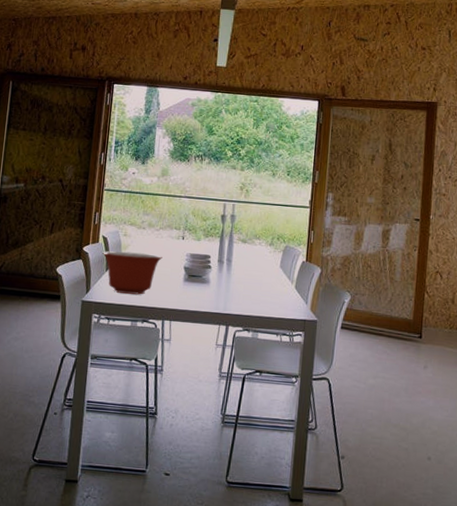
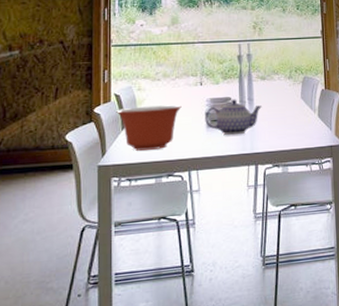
teapot: none [183,257,240,294] -> present [205,99,263,135]

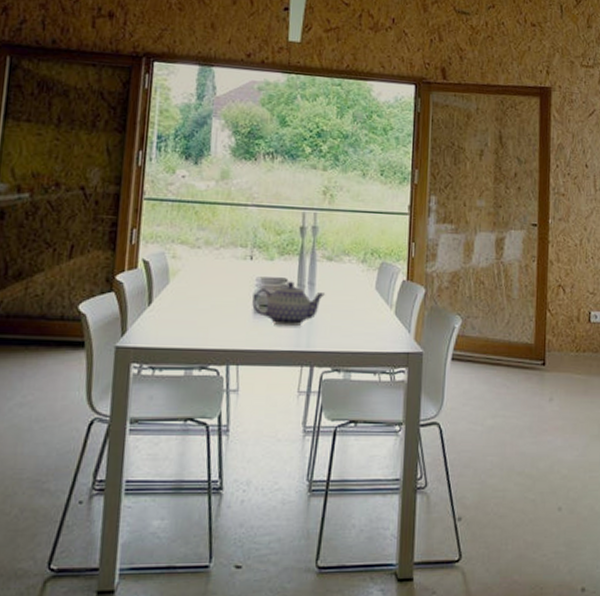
mixing bowl: present [116,104,182,151] -> none [143,278,225,334]

